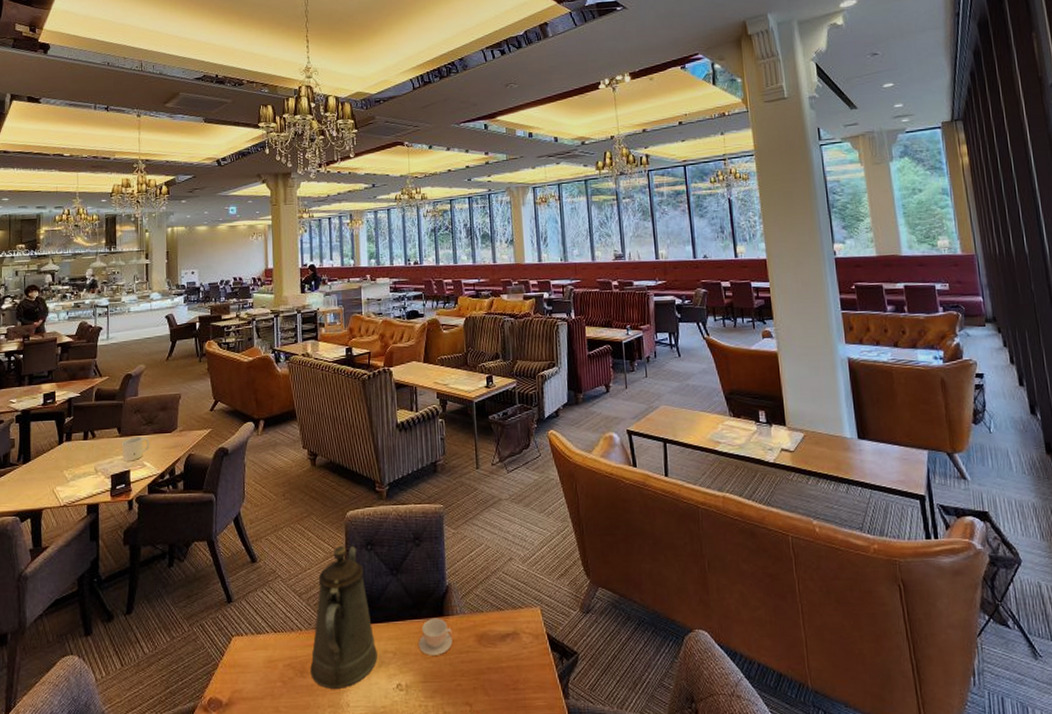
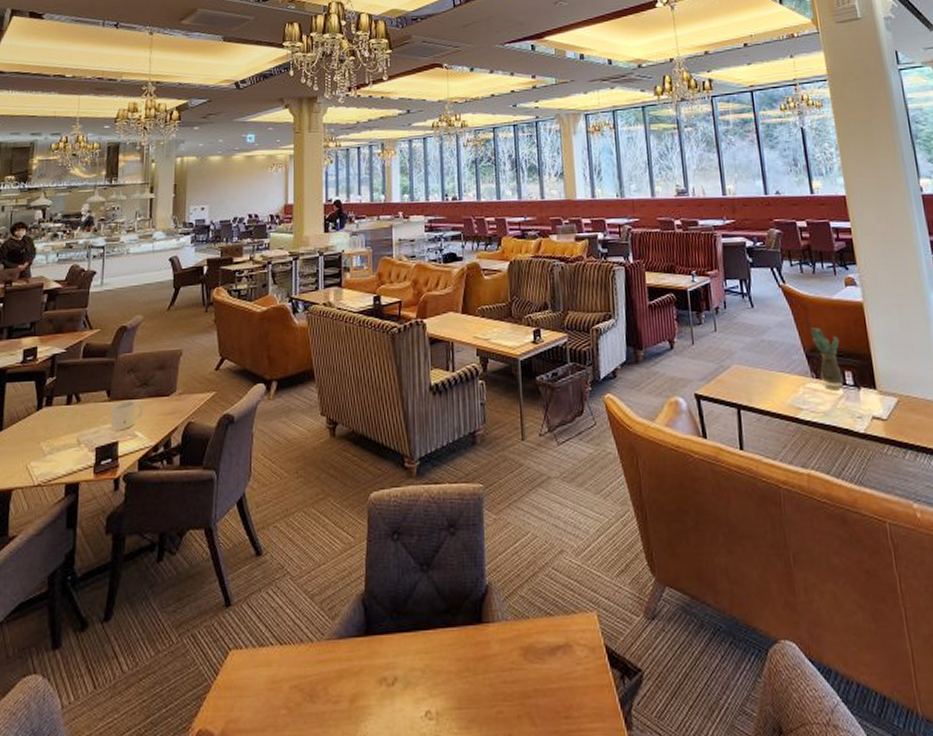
coffee pot: present [310,545,377,689] -> none [322,534,403,717]
teacup: present [418,618,453,655] -> none [451,625,493,674]
vase: none [729,372,757,427] -> present [810,326,843,391]

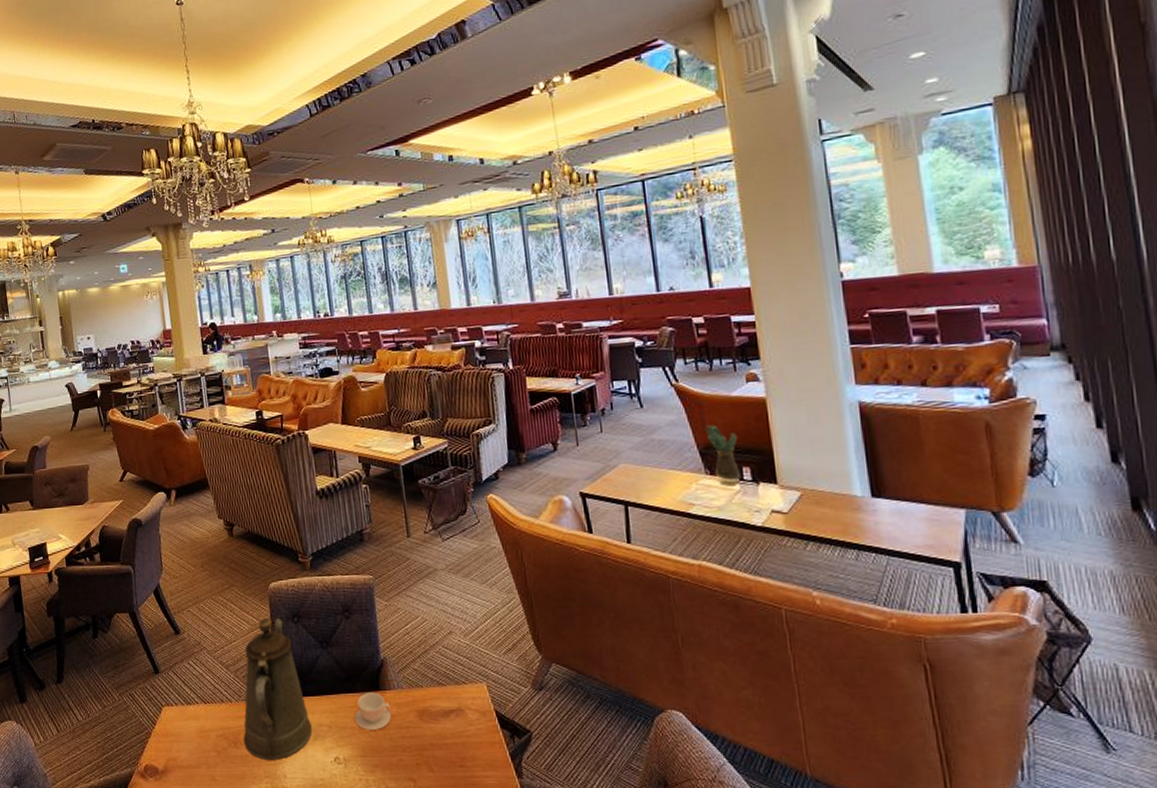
mug: present [110,401,144,431] -> none [35,509,64,534]
coffee pot: none [322,534,403,717] -> present [243,617,312,760]
teacup: none [451,625,493,674] -> present [354,692,391,730]

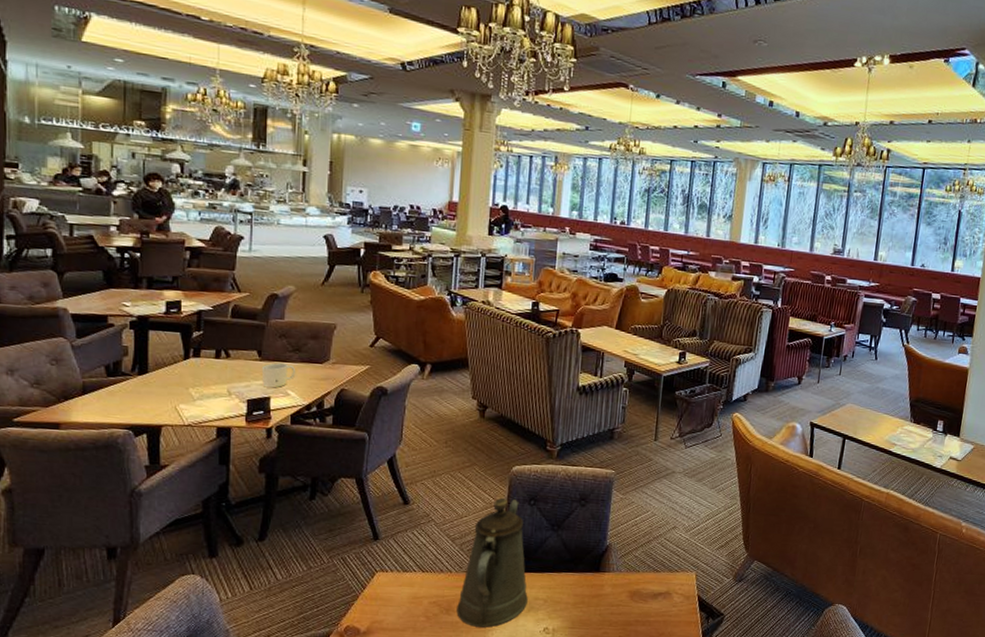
mug: none [35,509,64,534] -> present [261,363,296,388]
teacup: present [354,692,391,730] -> none [570,573,606,606]
vase: present [704,423,741,487] -> none [917,381,941,434]

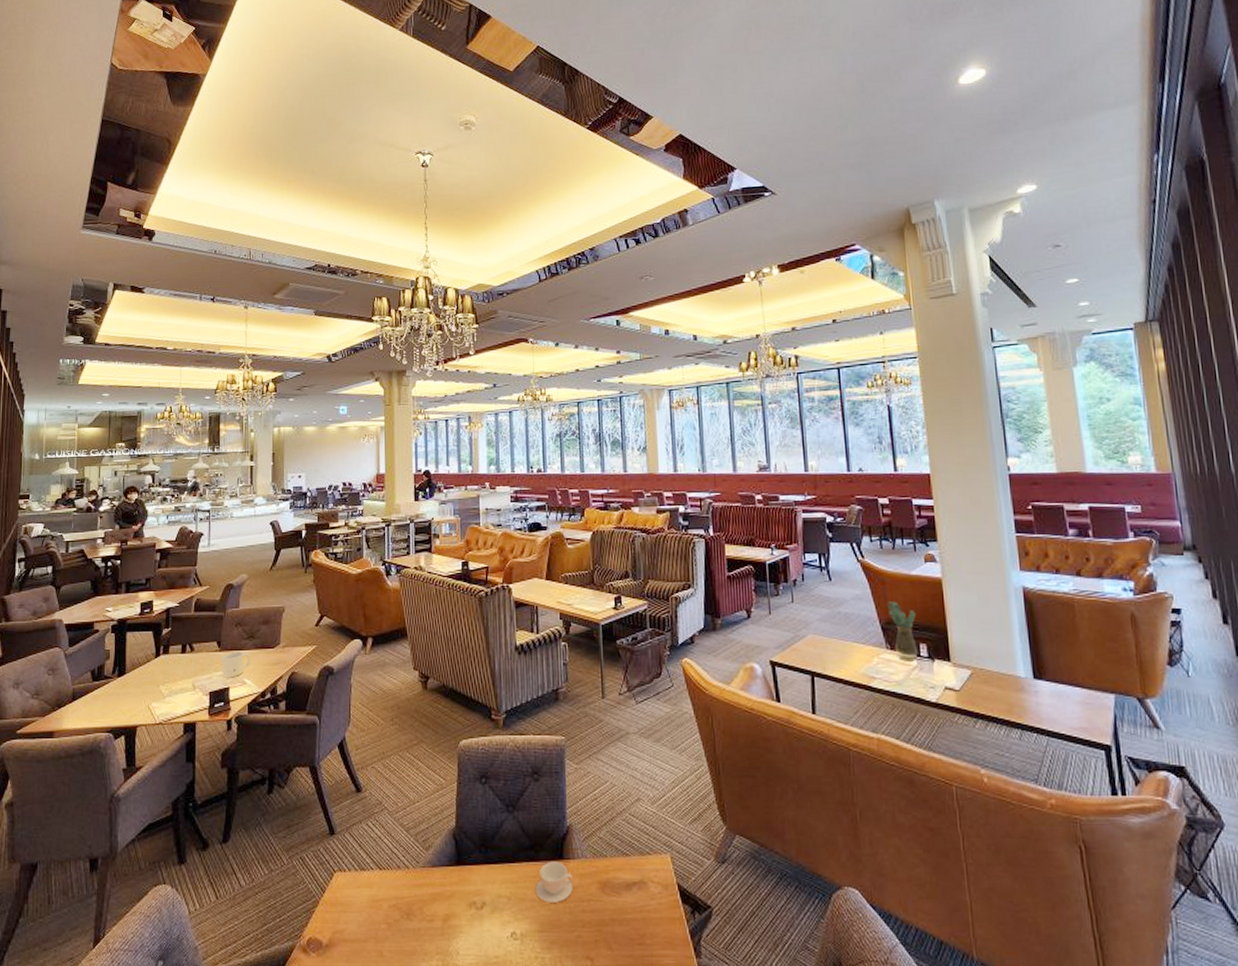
coffee pot: present [456,497,528,627] -> none [417,777,490,934]
teacup: none [570,573,606,606] -> present [535,861,573,903]
vase: none [917,381,941,434] -> present [887,600,918,662]

